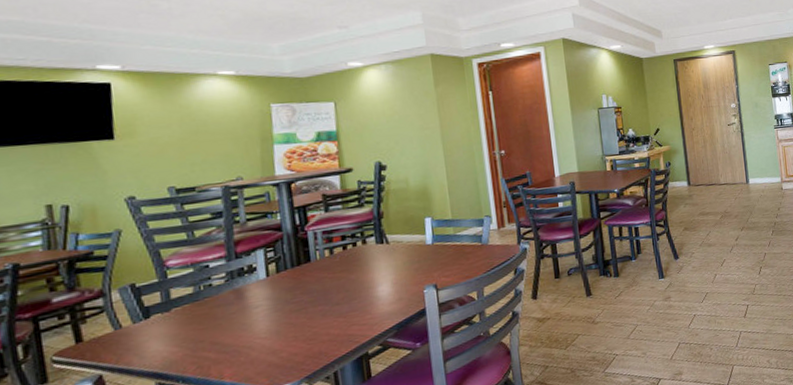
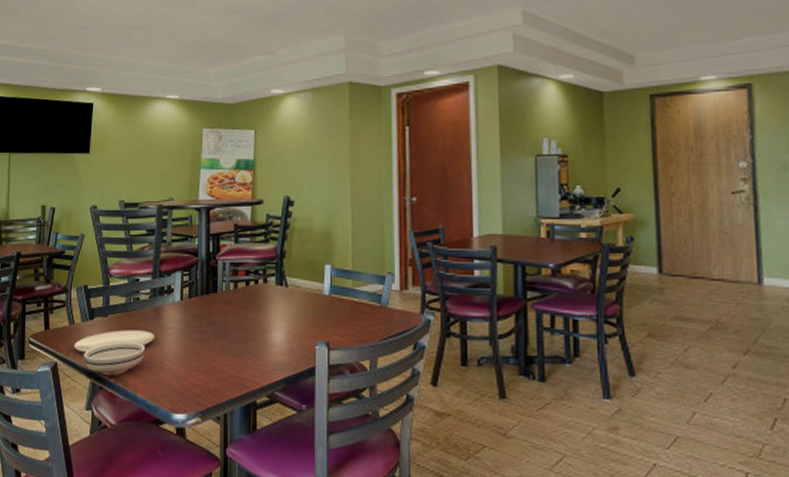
plate: none [125,315,238,357] -> present [74,330,154,353]
bowl: none [141,329,228,372] -> present [84,341,145,375]

